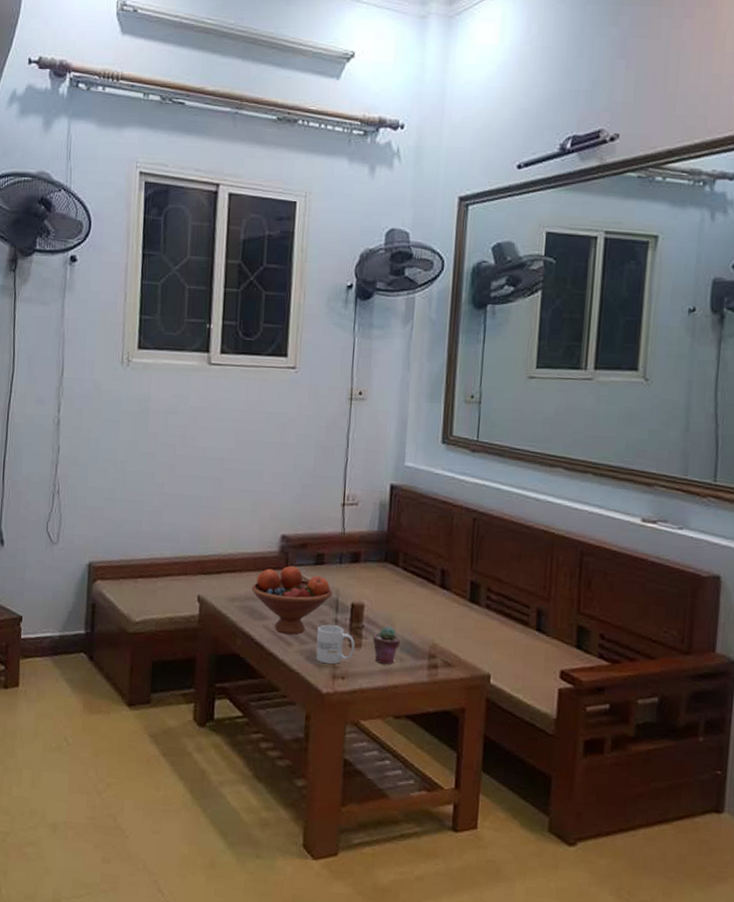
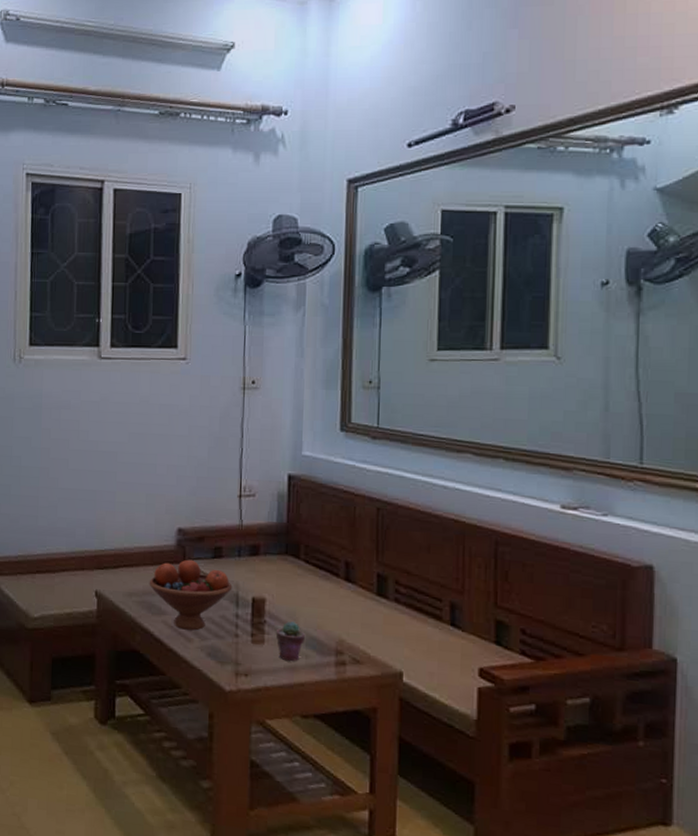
mug: present [316,624,356,664] -> none [217,619,258,661]

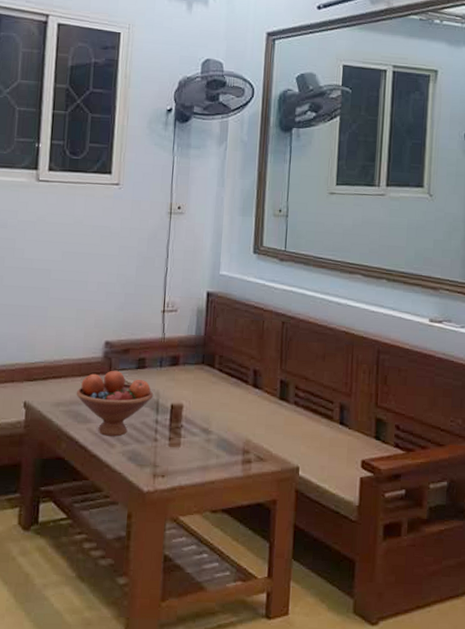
potted succulent: present [275,621,305,662] -> none [190,425,217,462]

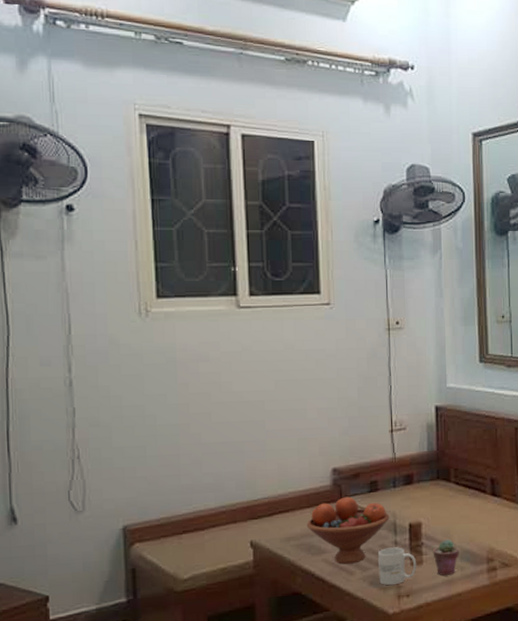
mug: none [137,425,175,464] -> present [378,547,417,586]
potted succulent: none [190,425,217,462] -> present [433,539,459,576]

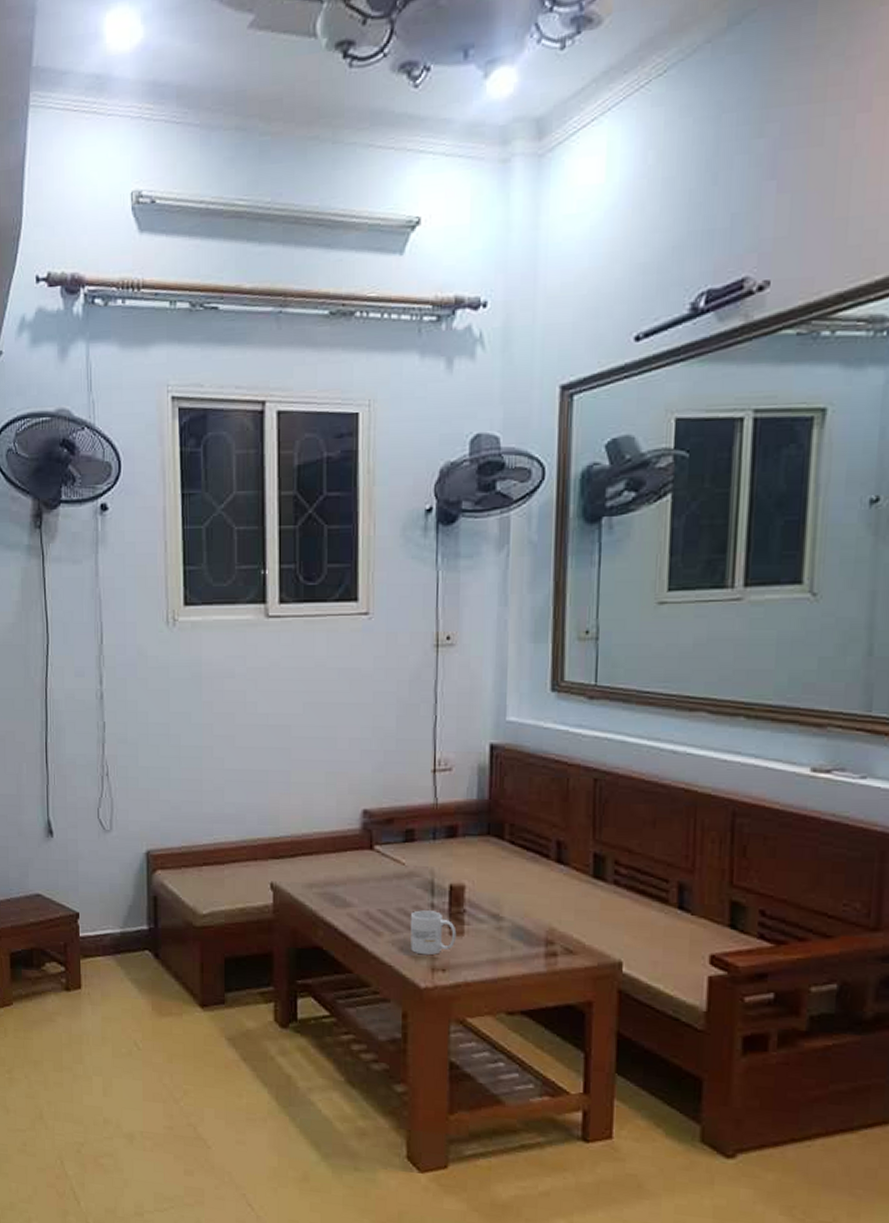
fruit bowl: present [306,496,390,565] -> none [331,844,427,923]
potted succulent: present [433,539,459,576] -> none [476,910,510,954]

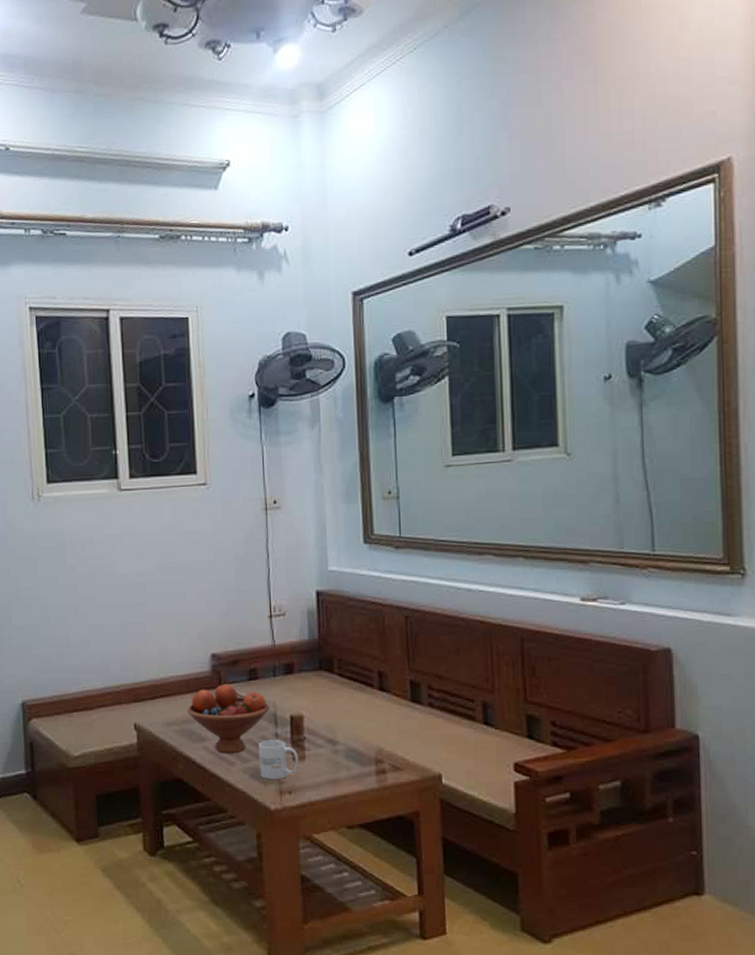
fruit bowl: none [331,844,427,923] -> present [187,684,270,754]

